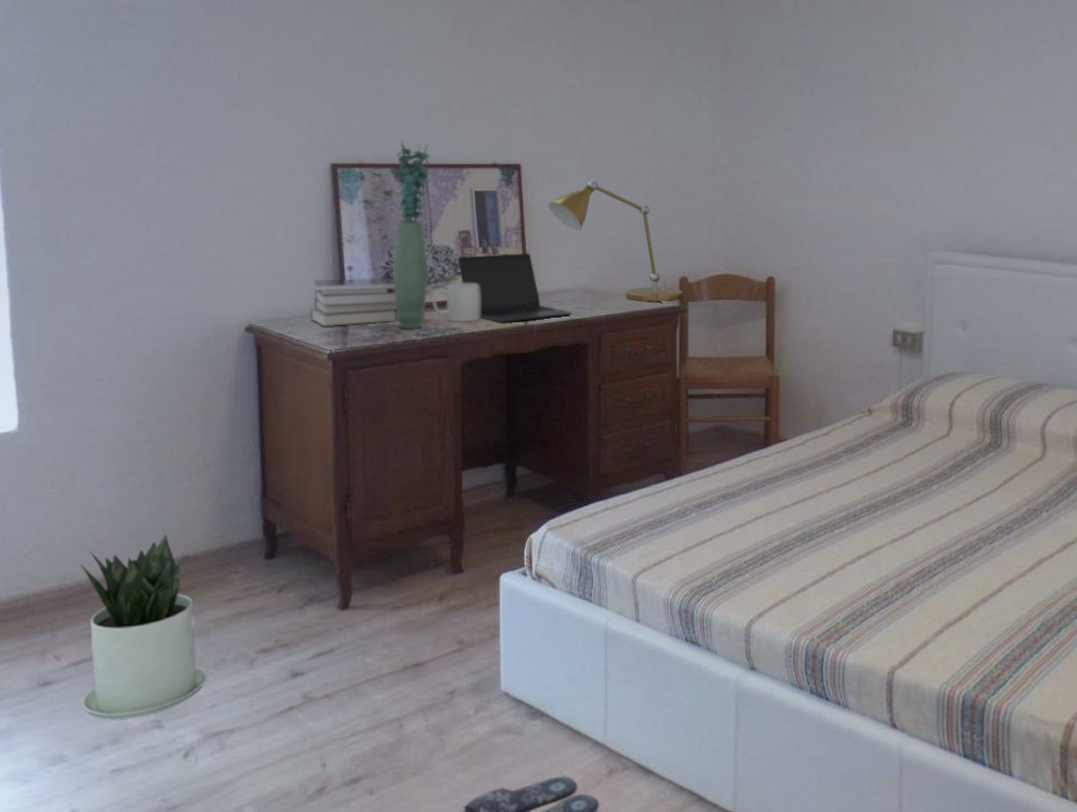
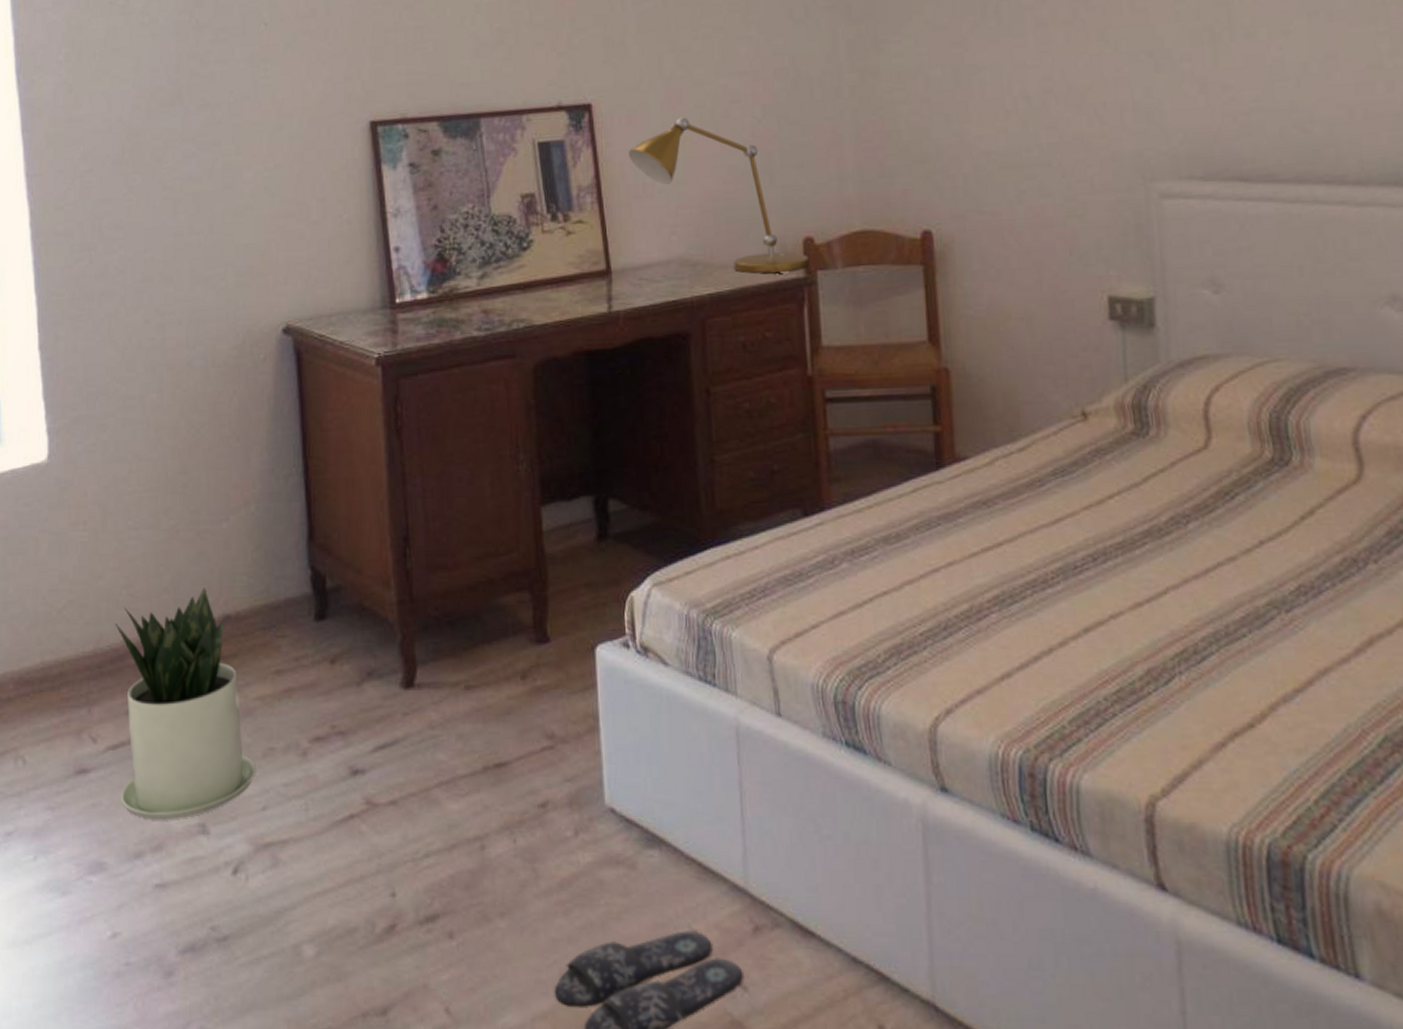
books: present [310,277,397,326] -> none [353,259,453,324]
vase: present [392,141,430,330] -> none [443,86,488,324]
mug: present [433,282,481,323] -> none [495,259,554,313]
laptop: present [457,253,571,323] -> none [521,217,666,310]

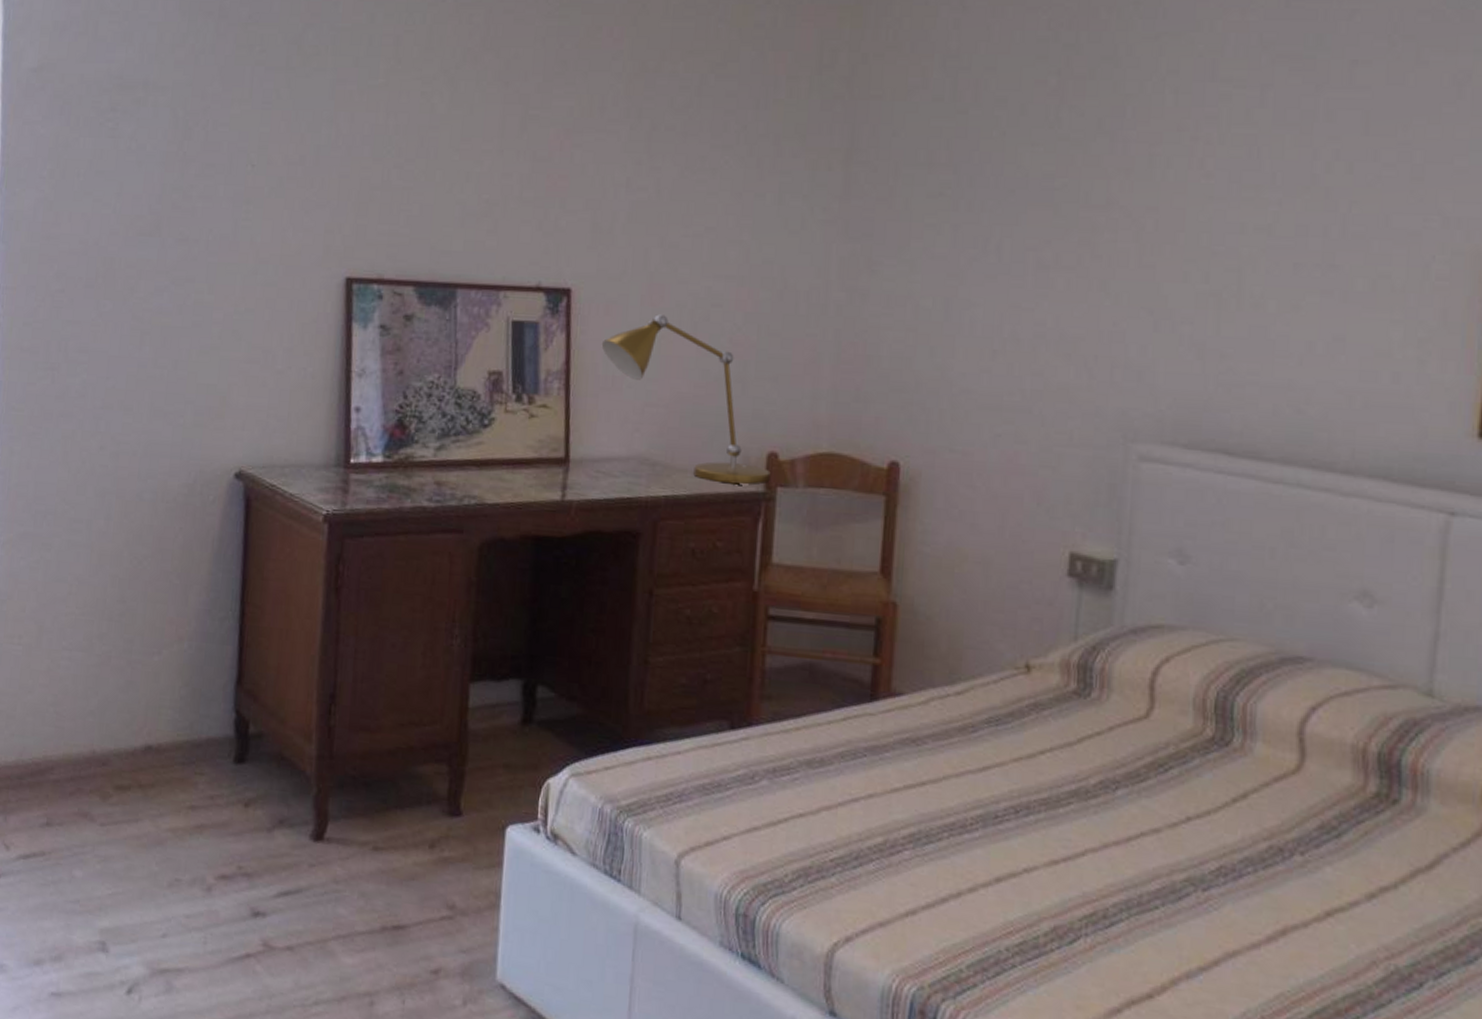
planter: present [115,587,256,819] -> none [26,716,161,934]

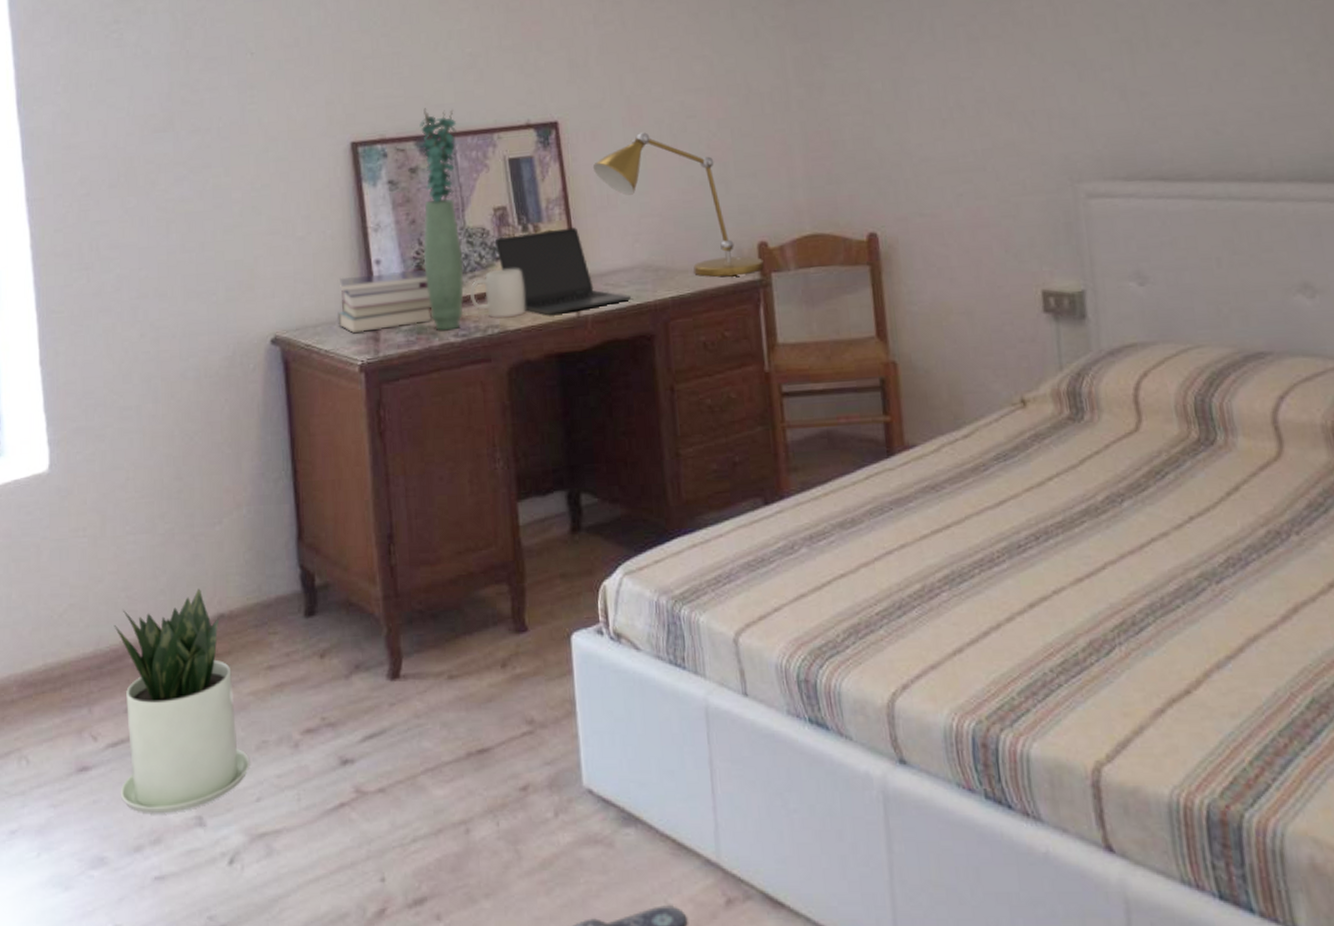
planter: none [26,716,161,934] -> present [114,588,250,813]
books: none [307,419,408,482] -> present [337,270,431,333]
vase: none [405,252,461,494] -> present [419,108,464,331]
mug: none [450,437,510,490] -> present [470,268,526,319]
laptop: none [484,403,622,495] -> present [494,227,631,315]

